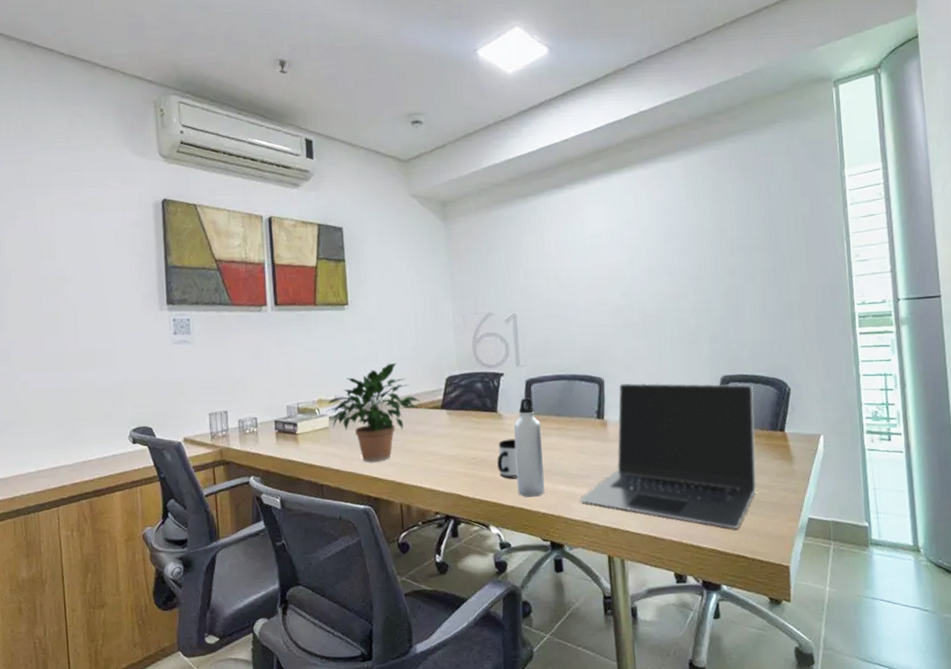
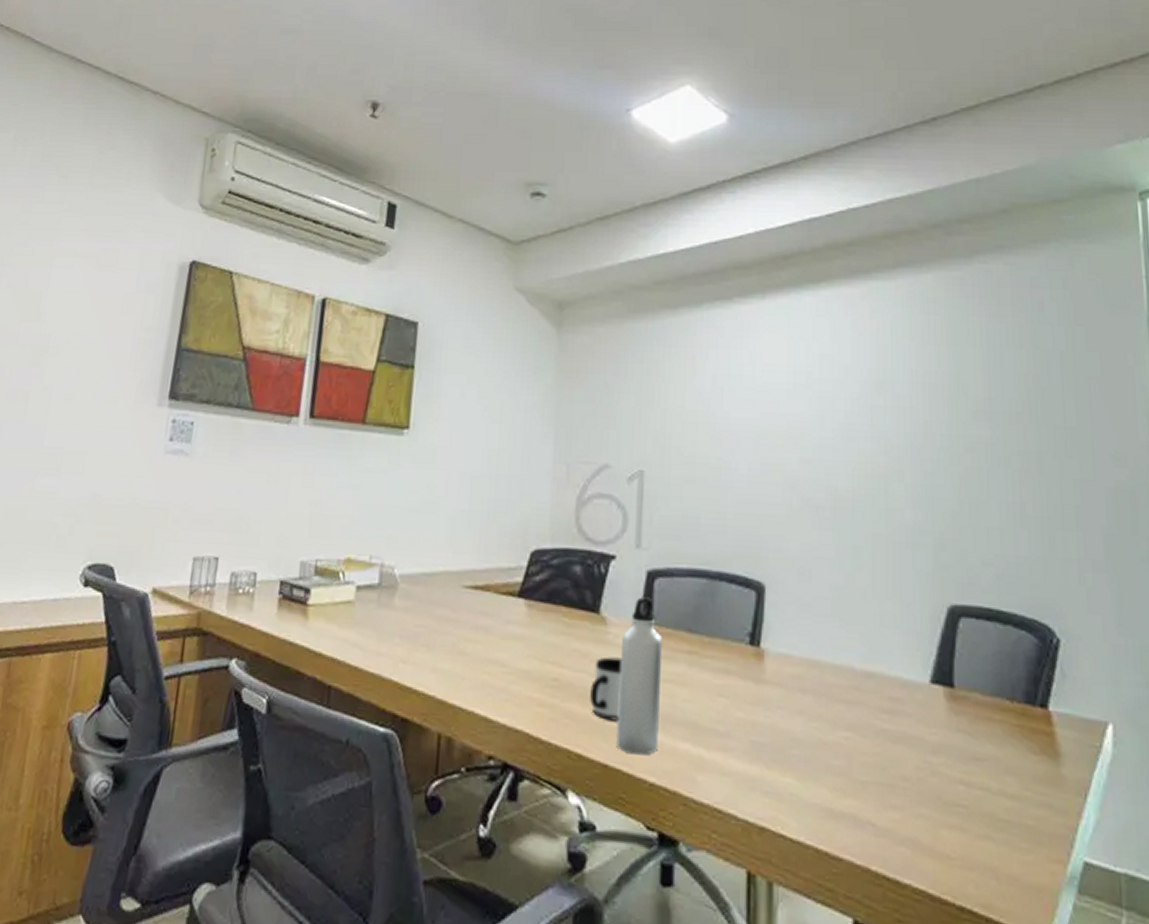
potted plant: present [326,362,420,462] -> none [353,519,490,663]
laptop: present [579,382,757,530] -> none [710,595,1001,862]

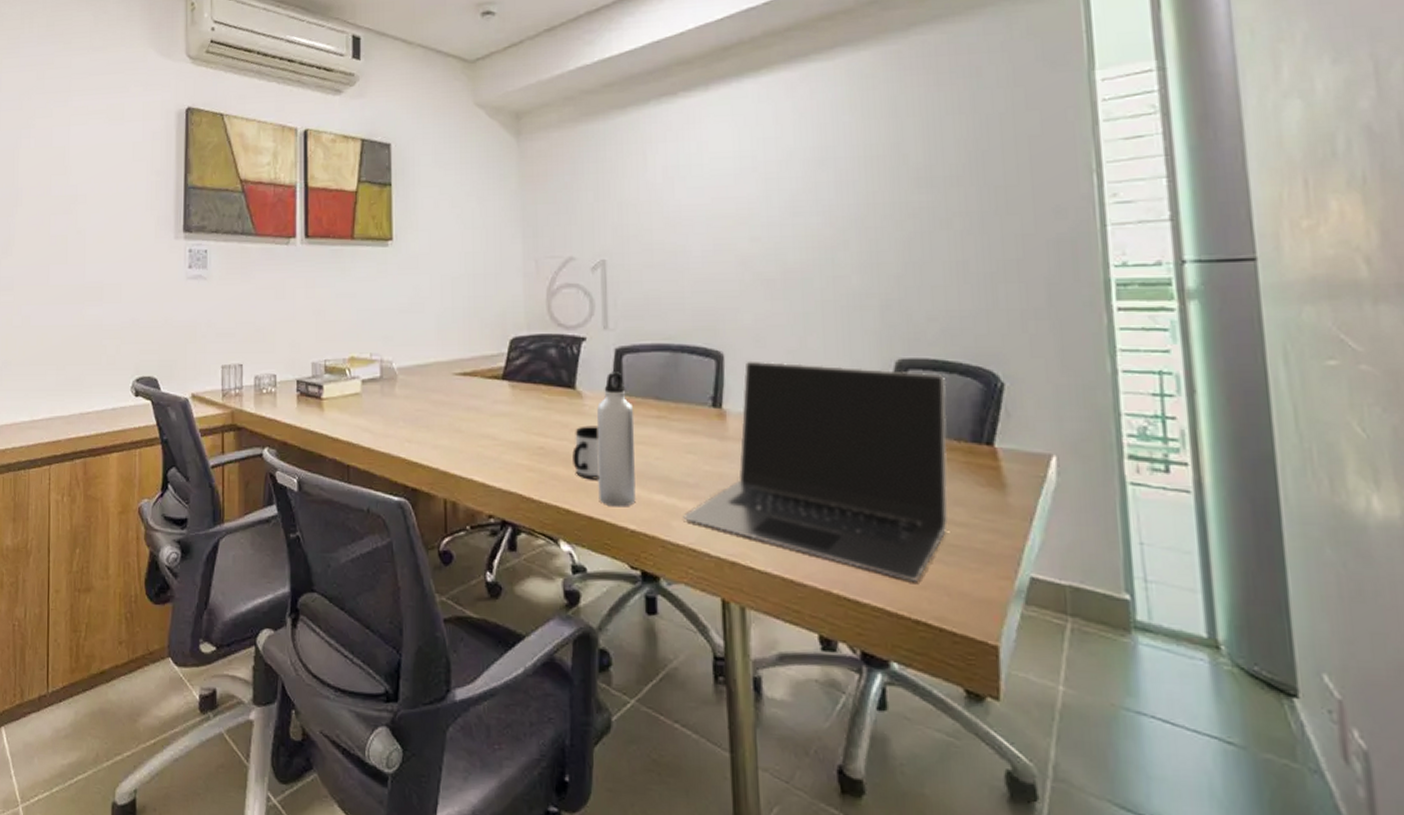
laptop: none [710,595,1001,862] -> present [683,360,949,583]

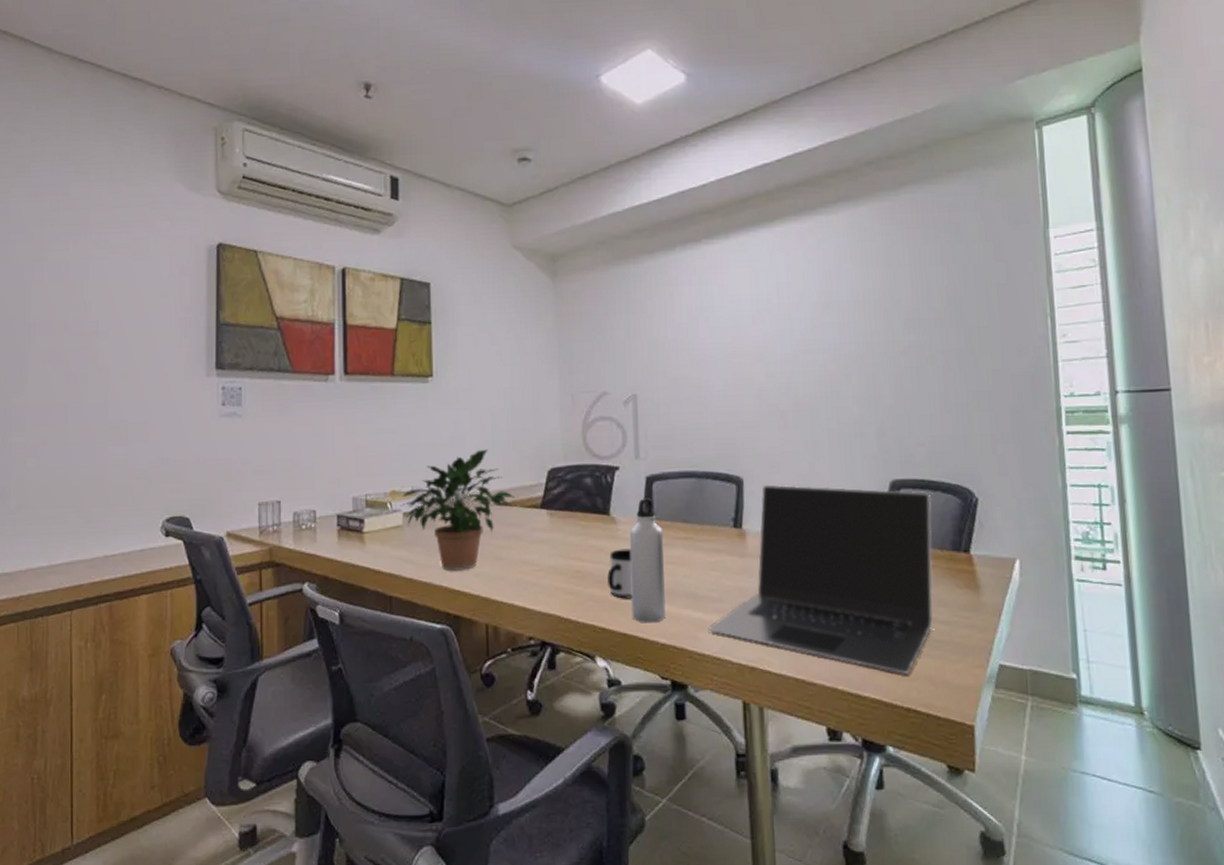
potted plant: none [358,315,476,441] -> present [400,449,516,571]

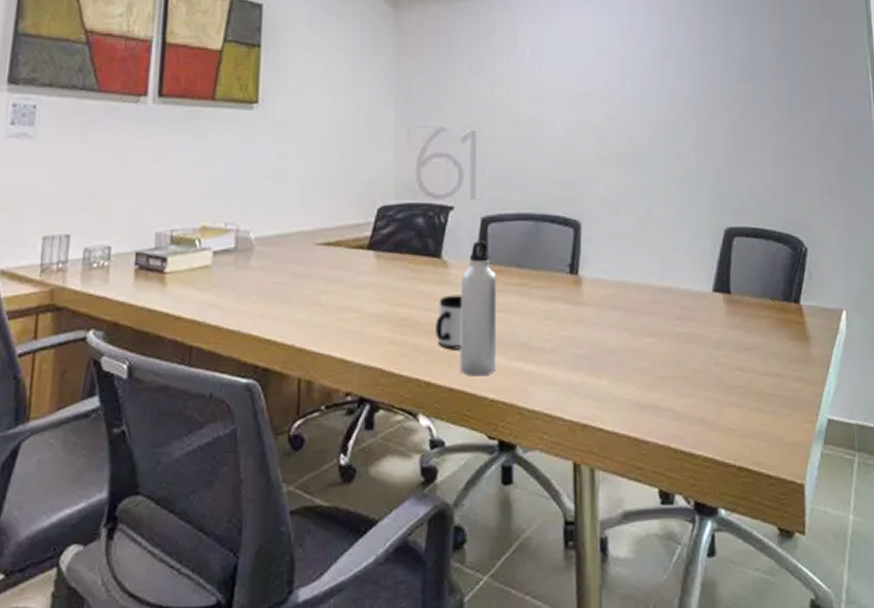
potted plant: present [400,449,516,571] -> none [210,183,341,317]
laptop: present [708,484,934,676] -> none [540,229,766,432]

